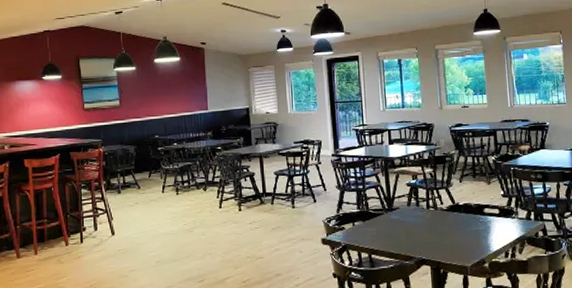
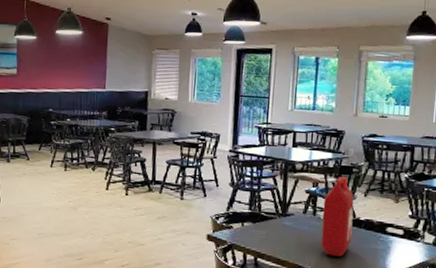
ketchup jug: none [424,167,454,243] -> present [321,177,355,257]

